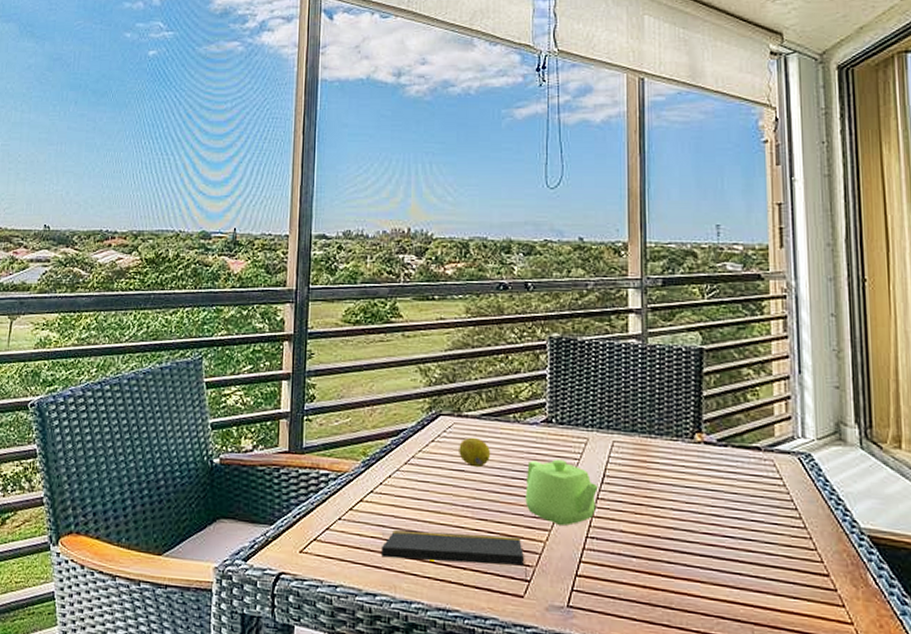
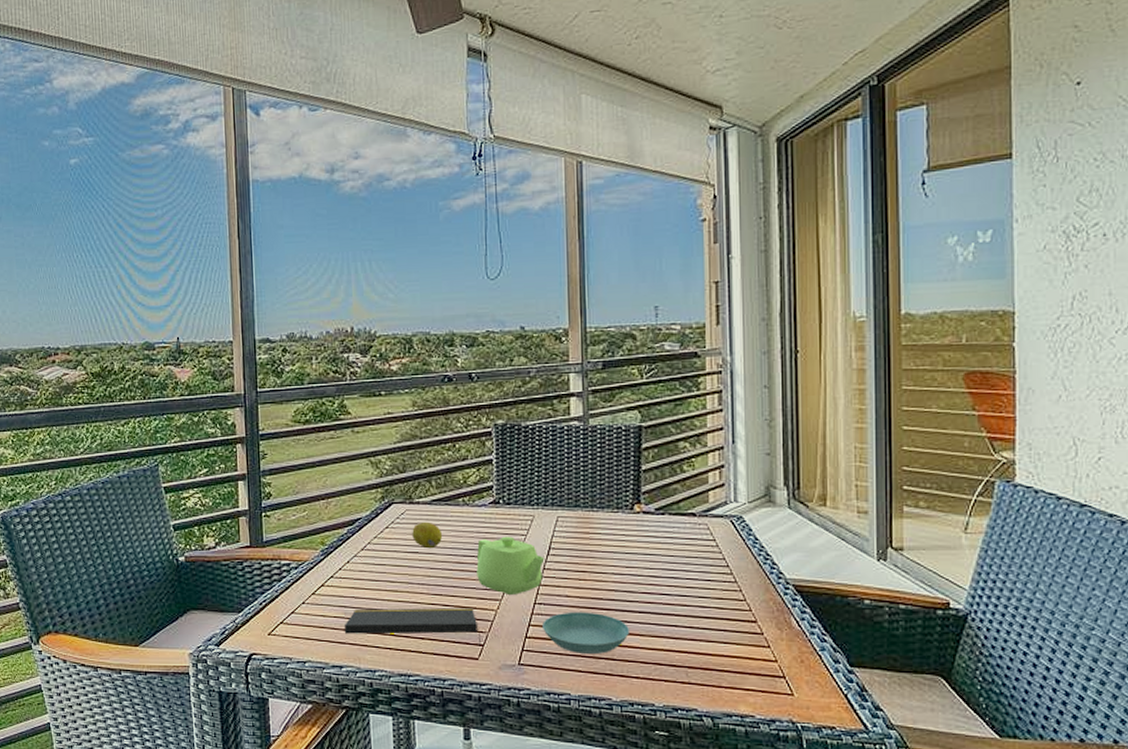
saucer: none [595,549,690,601] -> present [542,611,630,655]

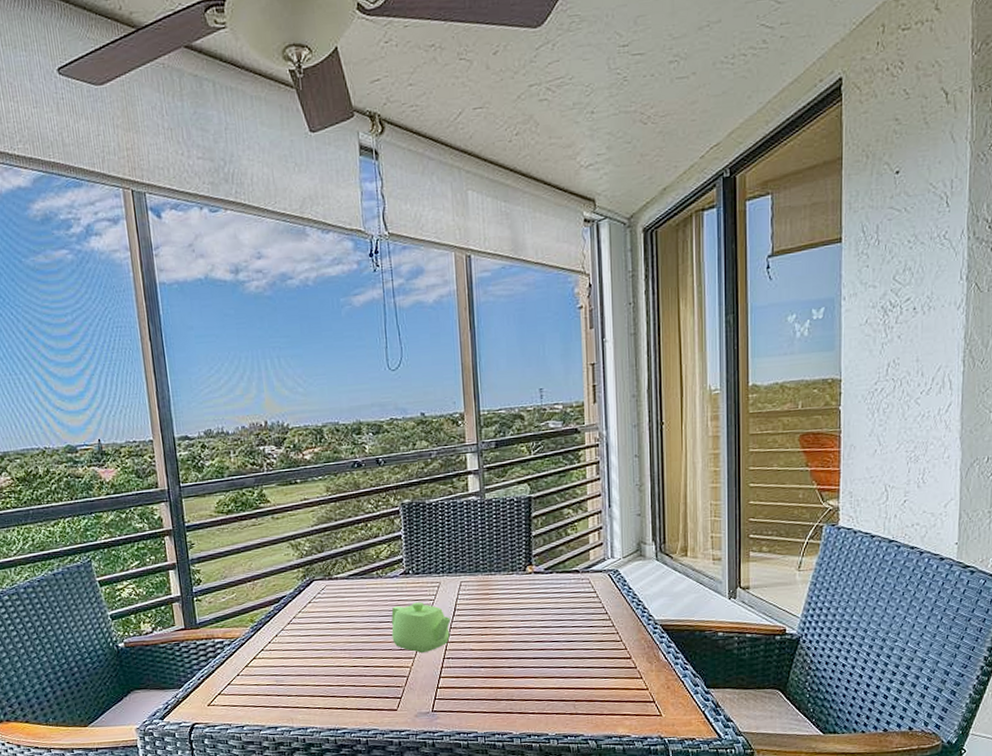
notepad: present [344,608,482,649] -> none [276,667,400,701]
fruit: present [412,521,443,549] -> none [332,594,361,619]
saucer: present [542,611,630,655] -> none [451,661,526,698]

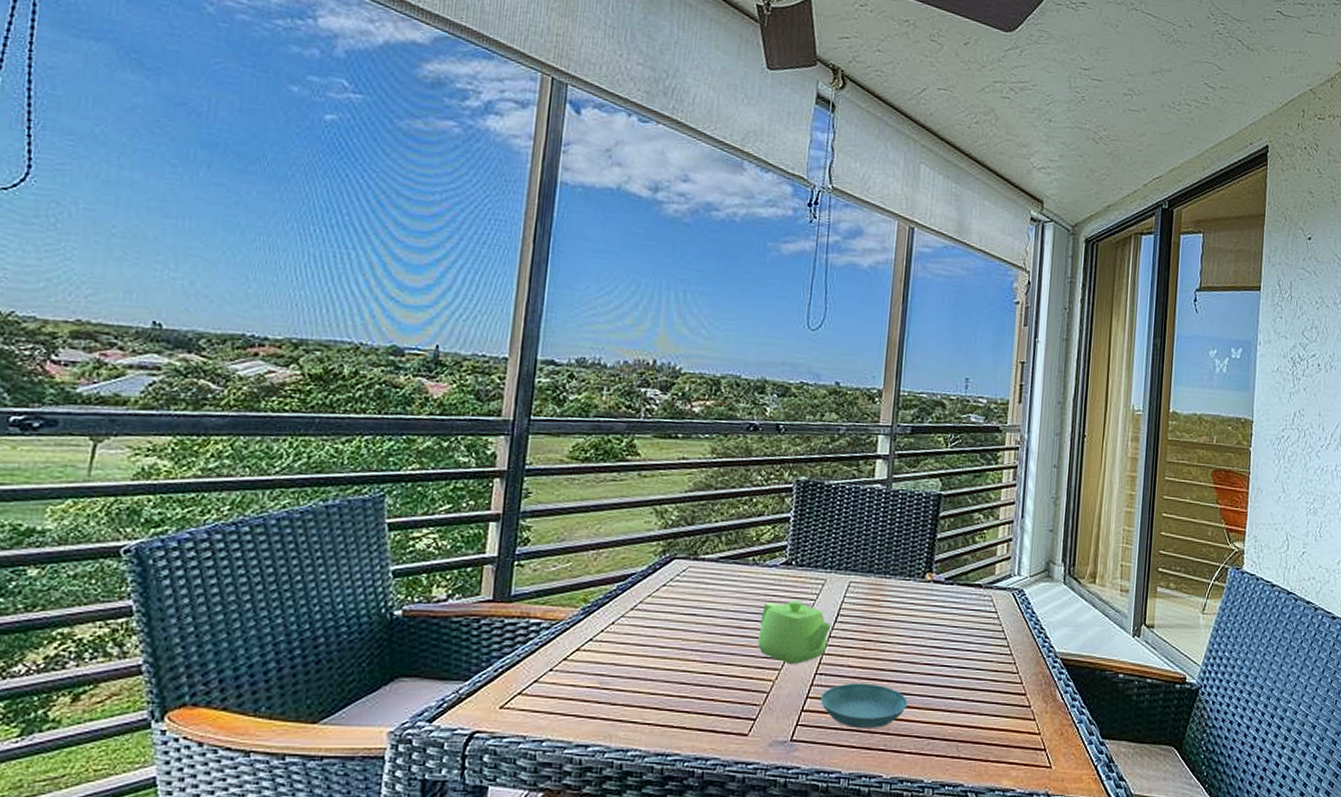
saucer: none [451,661,526,698] -> present [820,683,909,729]

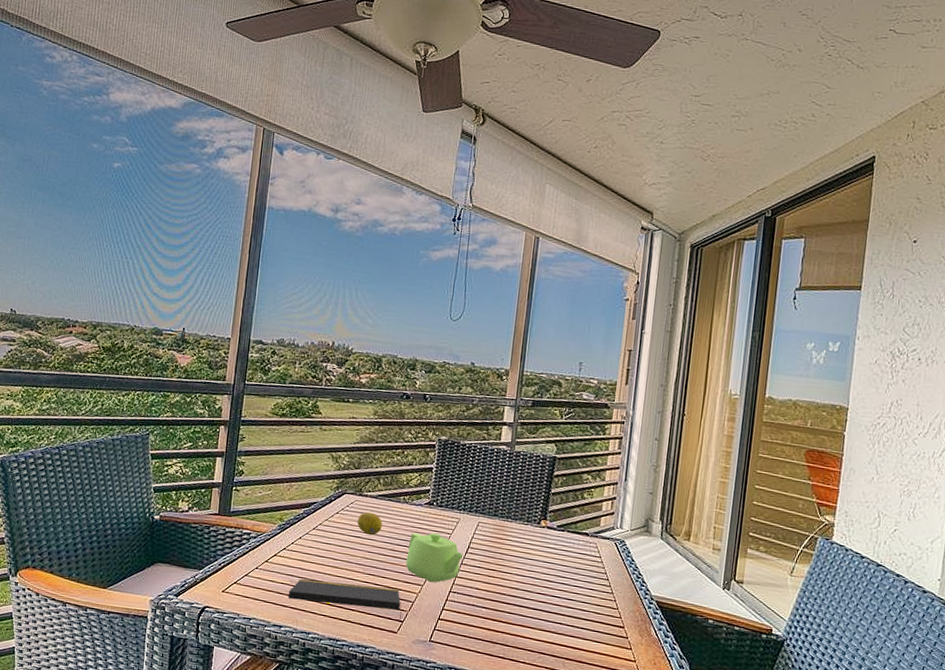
notepad: none [596,677,754,724] -> present [287,578,402,625]
fruit: none [692,580,727,611] -> present [357,512,383,536]
saucer: present [820,683,909,729] -> none [453,602,524,640]

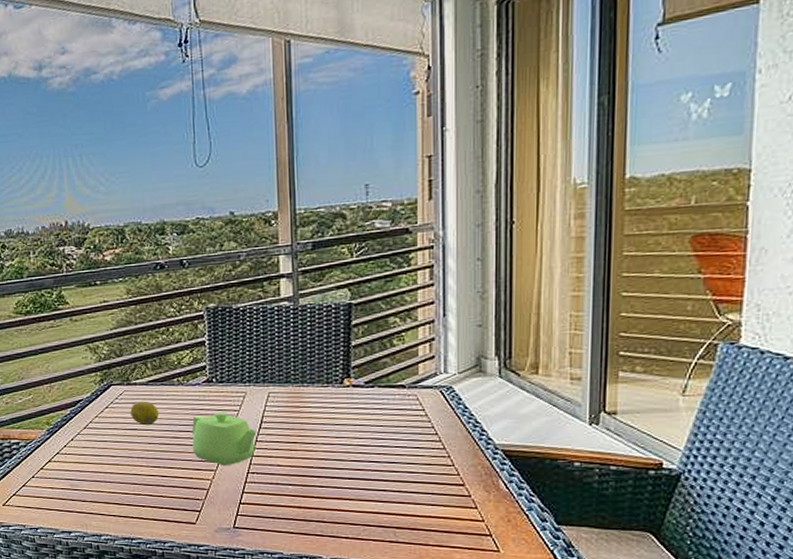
notepad: present [287,578,402,625] -> none [71,478,199,515]

